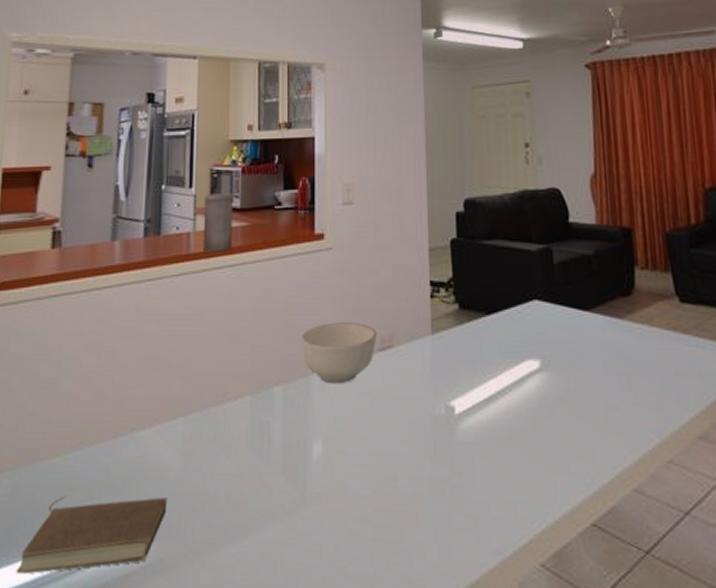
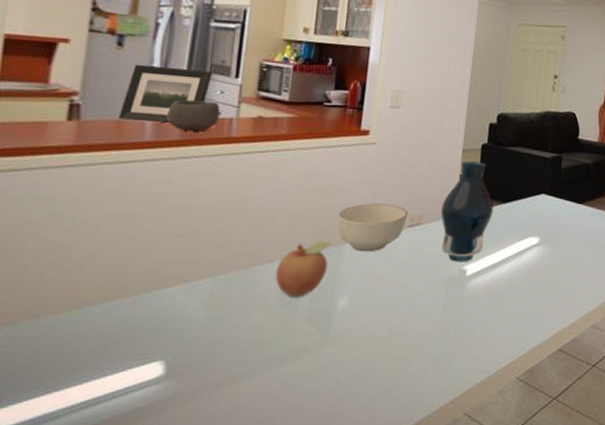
book: present [16,495,168,574] -> none [12,344,190,414]
picture frame: none [92,183,169,243] -> present [119,64,213,122]
bowl: none [132,217,178,250] -> present [166,100,221,132]
canister: present [202,193,234,253] -> none [245,85,283,139]
fruit: none [244,369,299,443] -> present [275,239,332,298]
vase: none [414,262,476,396] -> present [441,161,494,262]

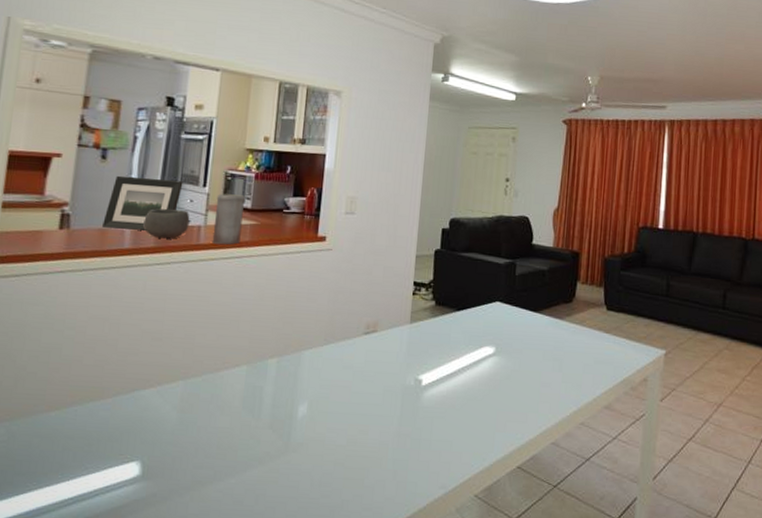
canister: none [245,85,283,139] -> present [212,193,246,246]
fruit: present [275,239,332,298] -> none [239,345,292,403]
bowl: present [338,203,409,252] -> none [297,310,364,359]
vase: present [441,161,494,262] -> none [395,267,448,372]

